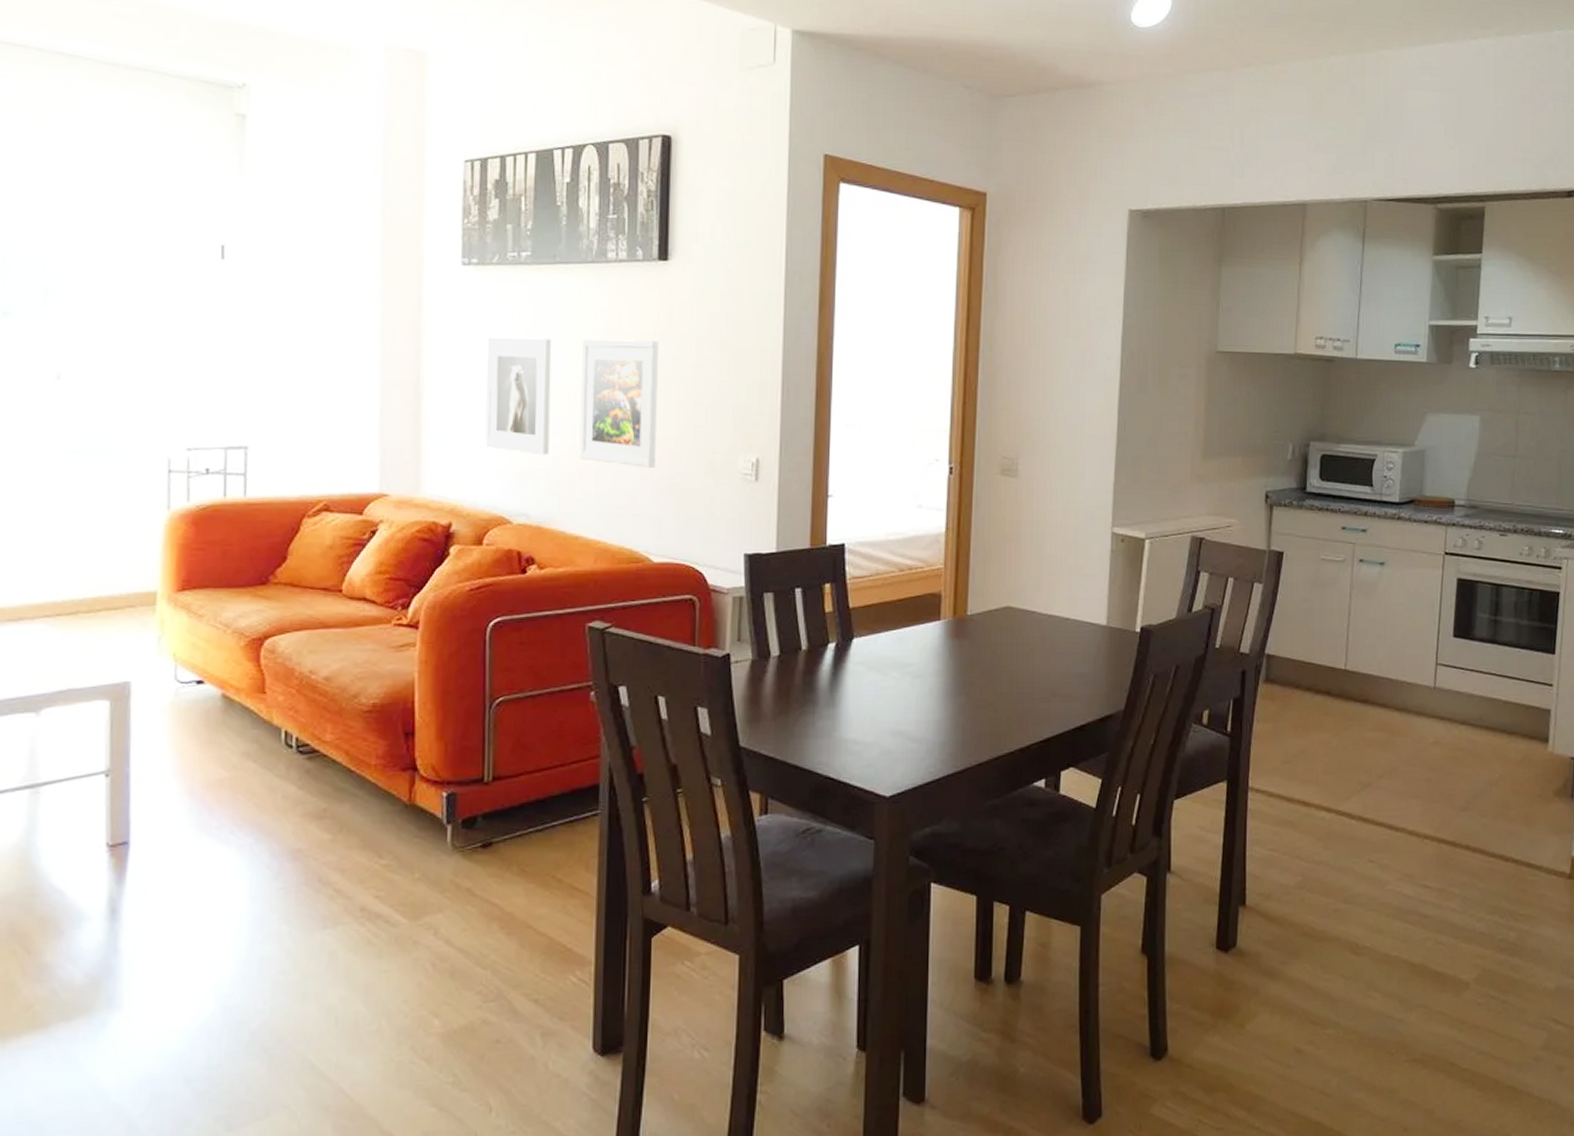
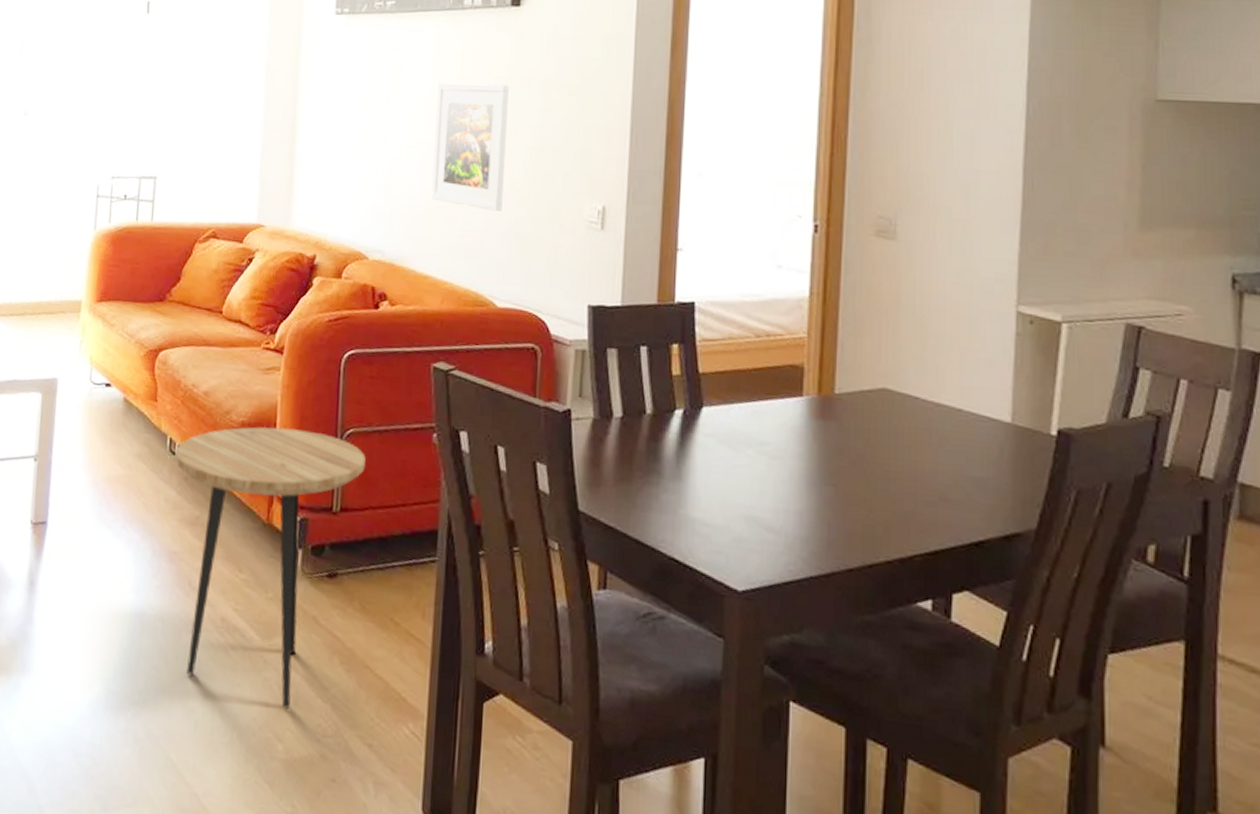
side table: none [292,704,518,984] -> present [175,426,366,709]
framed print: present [485,337,552,455] -> none [348,81,411,195]

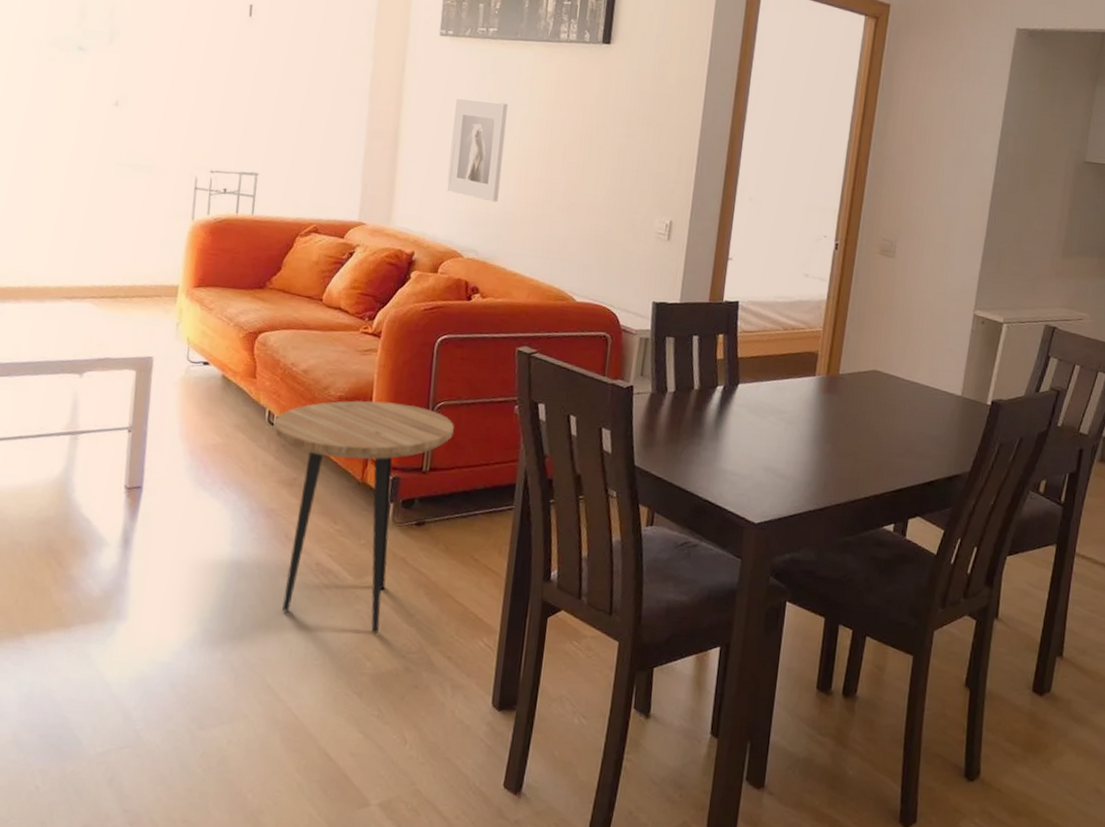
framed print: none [348,81,411,195] -> present [446,99,509,203]
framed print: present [431,83,509,211] -> none [523,107,597,221]

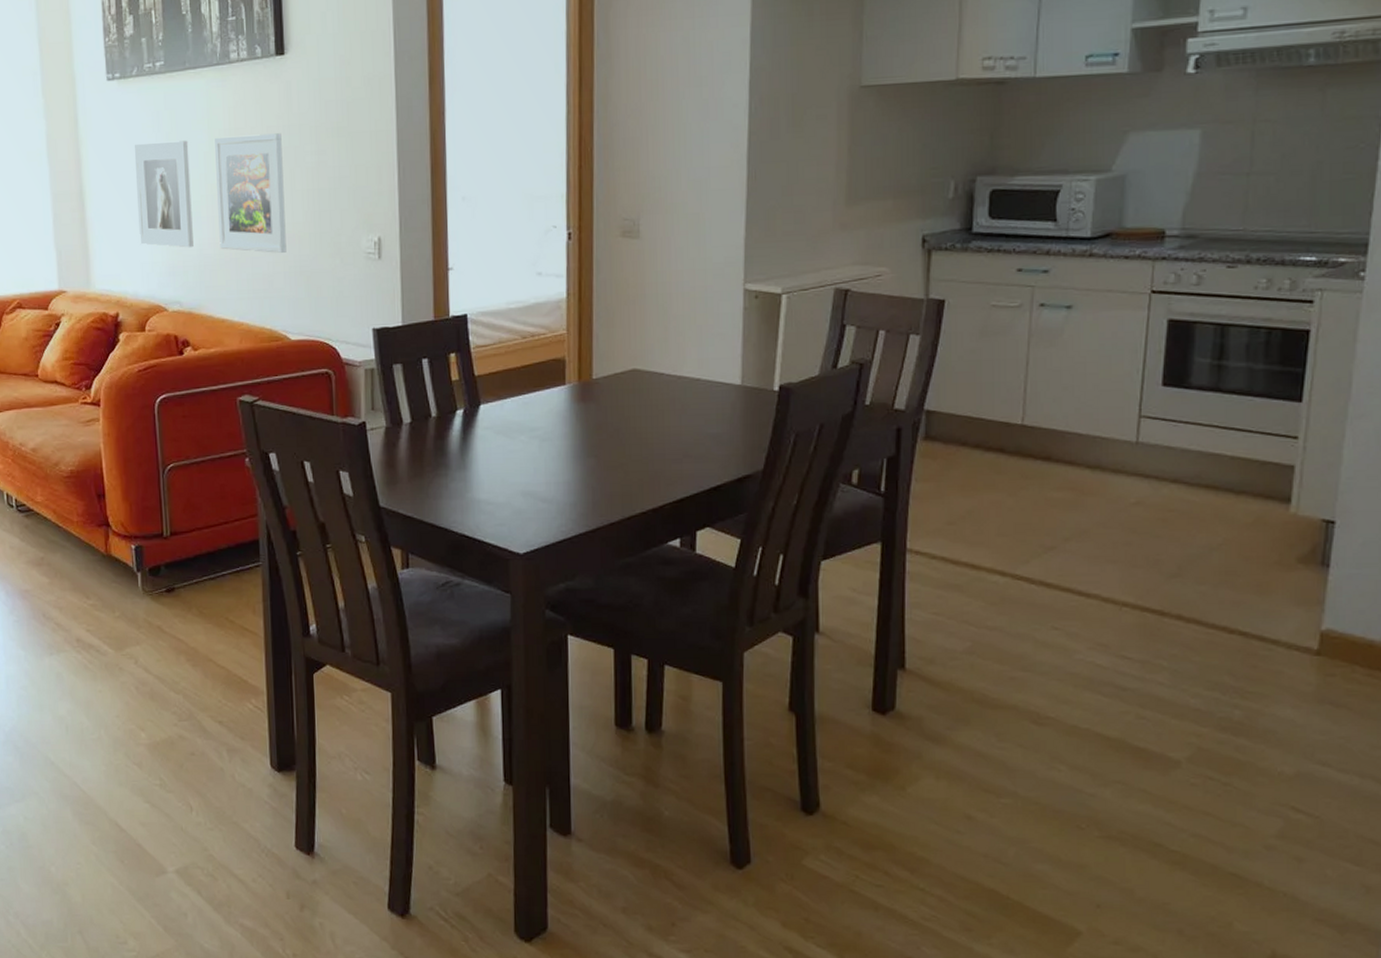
side table: present [273,400,454,634] -> none [13,470,188,704]
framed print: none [523,107,597,221] -> present [213,133,287,253]

